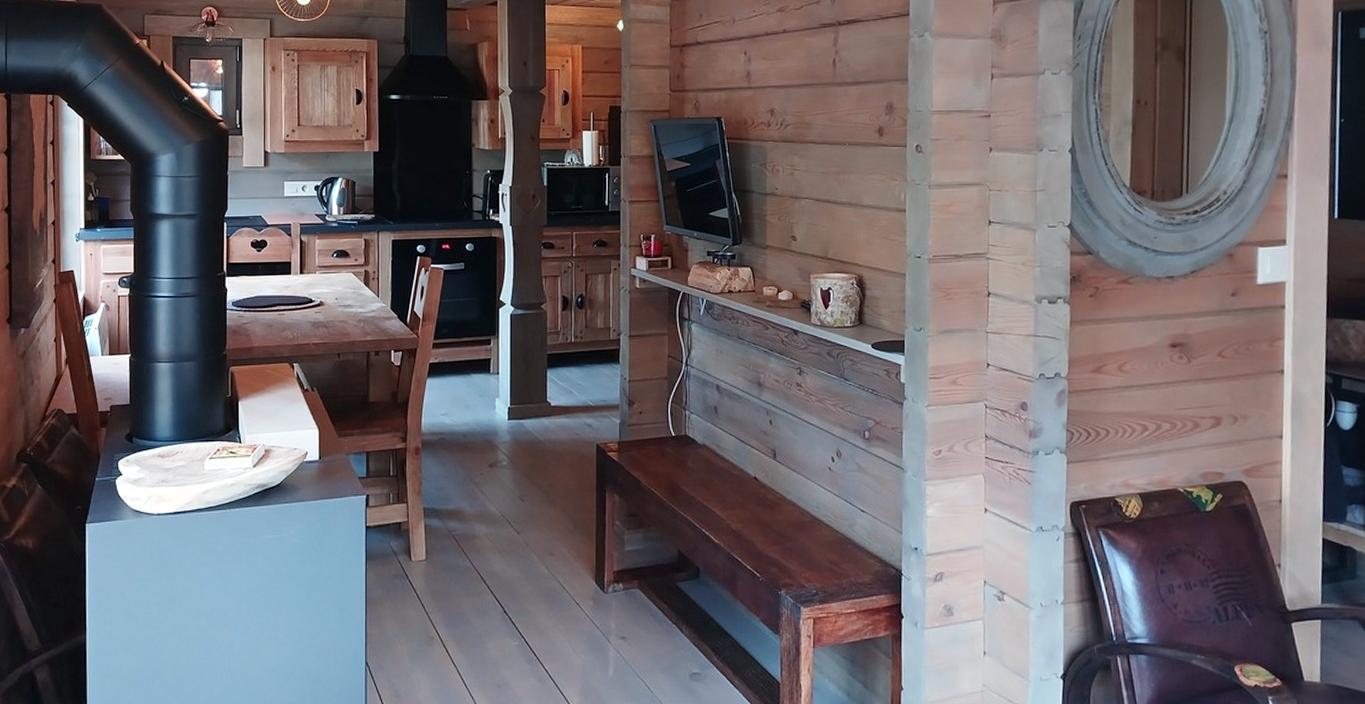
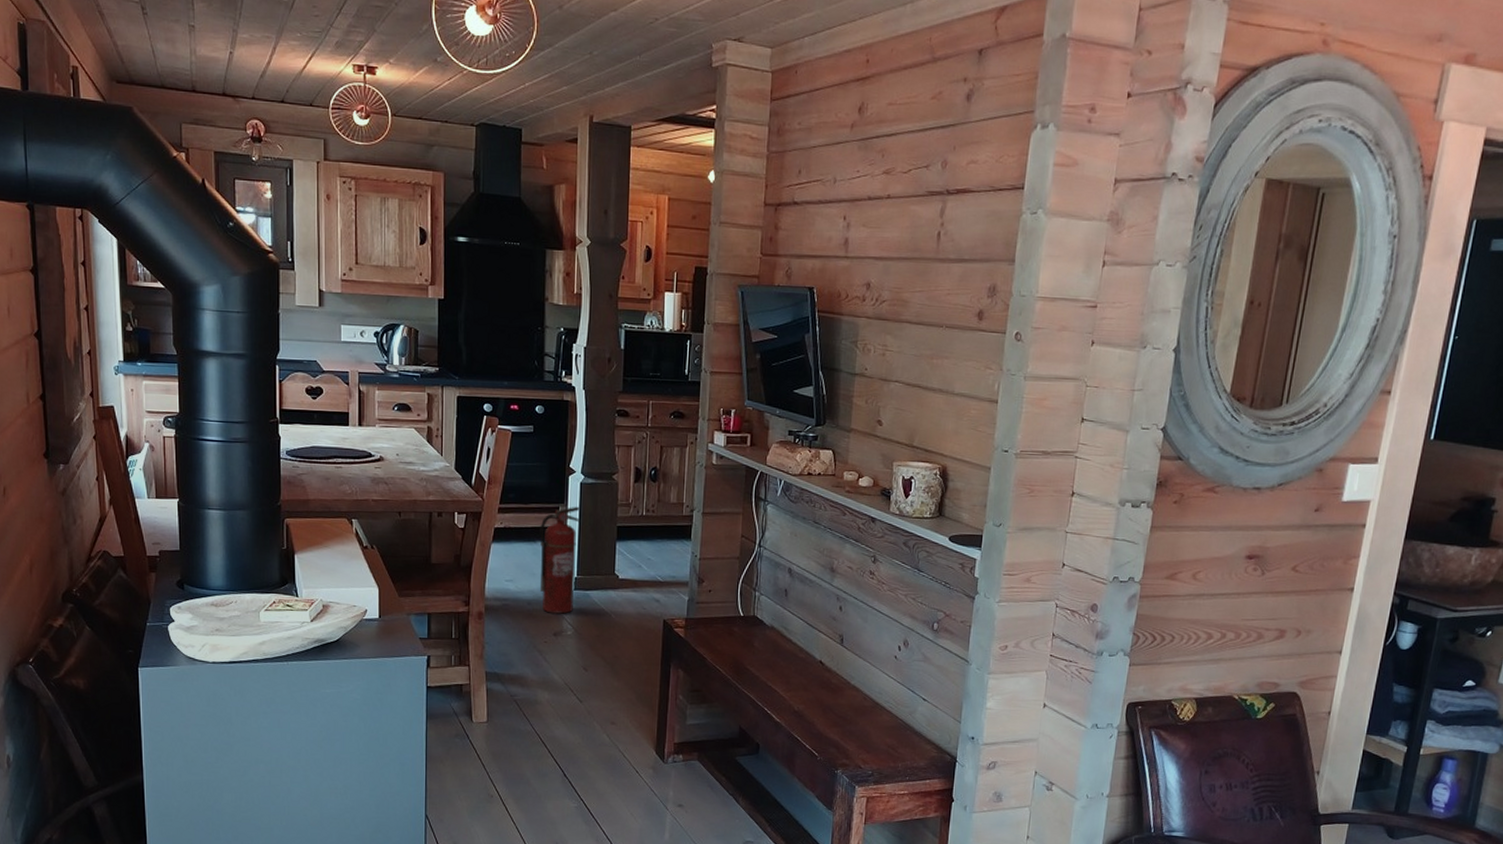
fire extinguisher: none [473,337,512,445] -> present [539,506,581,614]

